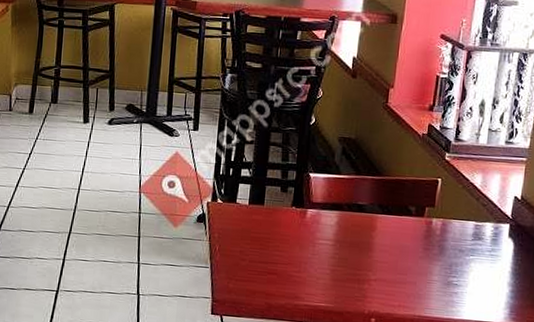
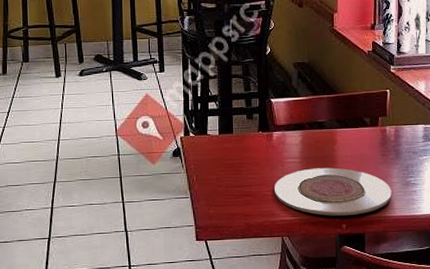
plate: none [301,253,430,310] -> present [274,167,392,216]

